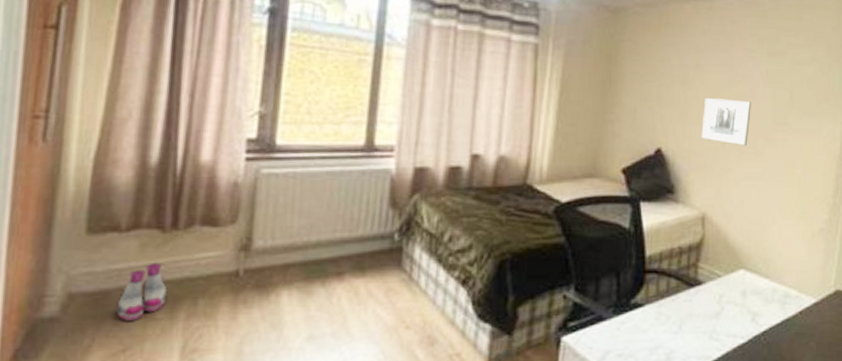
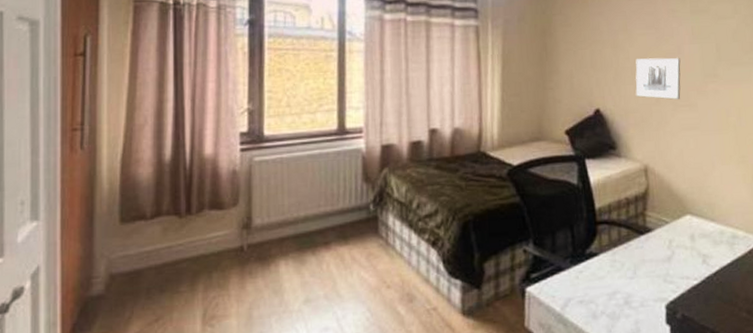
boots: present [116,262,167,321] -> none [148,243,188,295]

